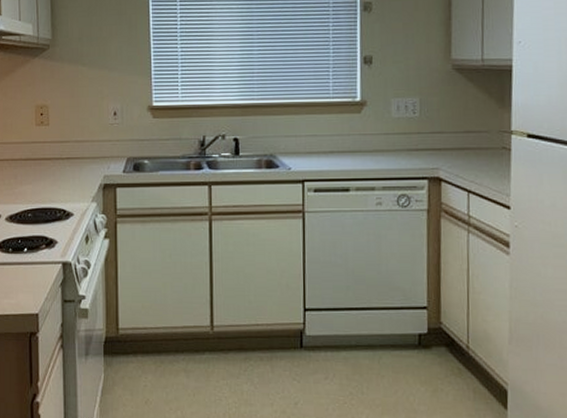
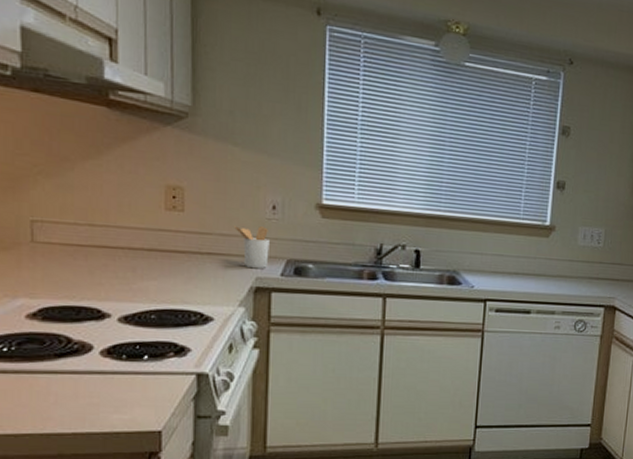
utensil holder: none [86,131,113,167] -> present [234,226,270,268]

